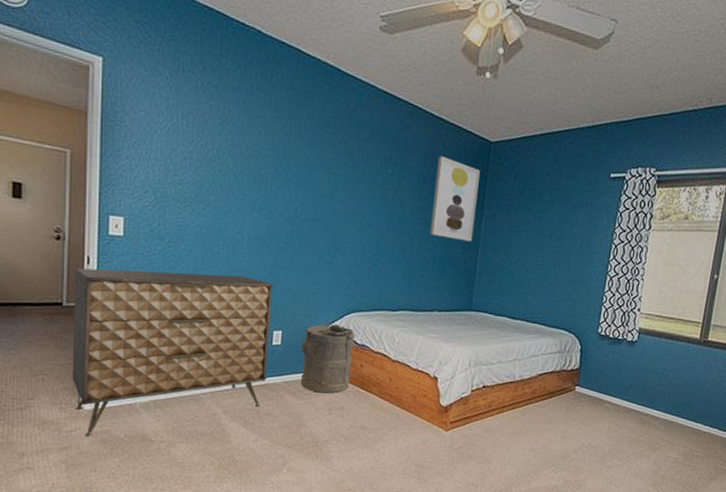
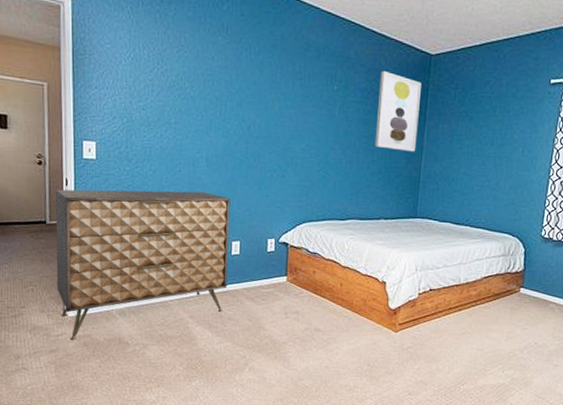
laundry hamper: present [300,324,355,394] -> none [258,234,307,299]

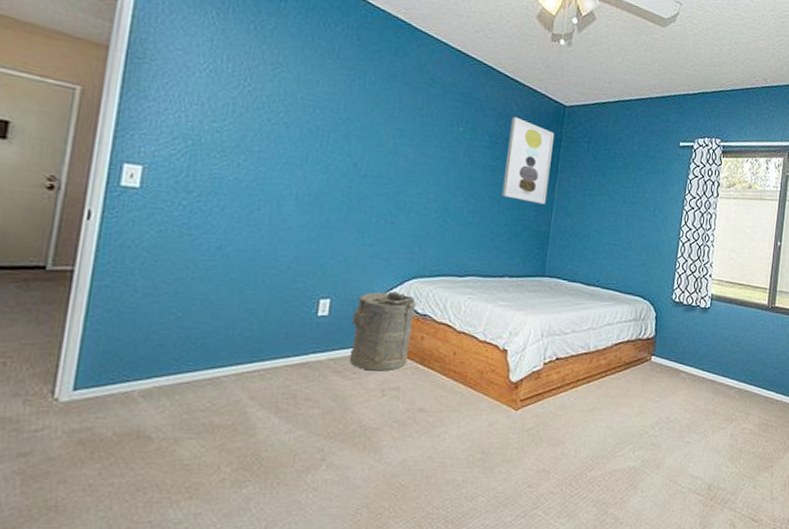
dresser: present [55,189,230,340] -> none [46,223,323,436]
laundry hamper: none [258,234,307,299] -> present [349,291,417,371]

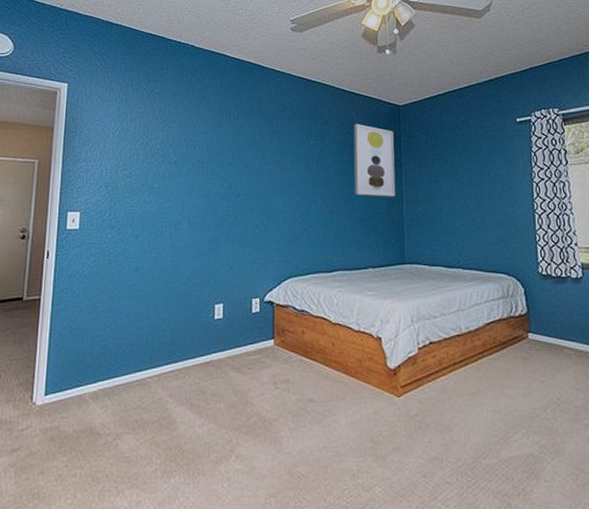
laundry hamper: present [349,291,417,371] -> none [242,291,294,366]

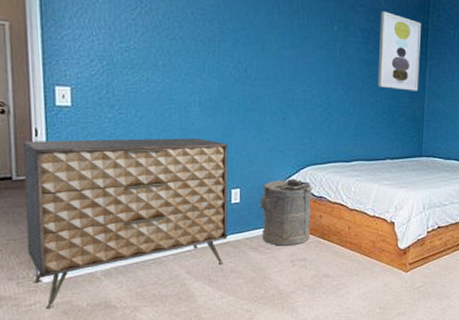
dresser: none [27,254,213,434] -> present [22,138,228,309]
laundry hamper: none [242,291,294,366] -> present [260,178,312,246]

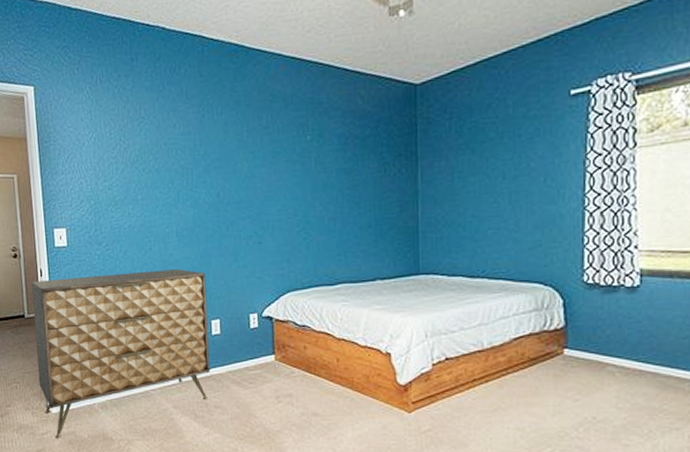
laundry hamper: present [260,178,312,246] -> none [240,306,295,380]
wall art: present [377,10,421,91] -> none [358,110,410,199]

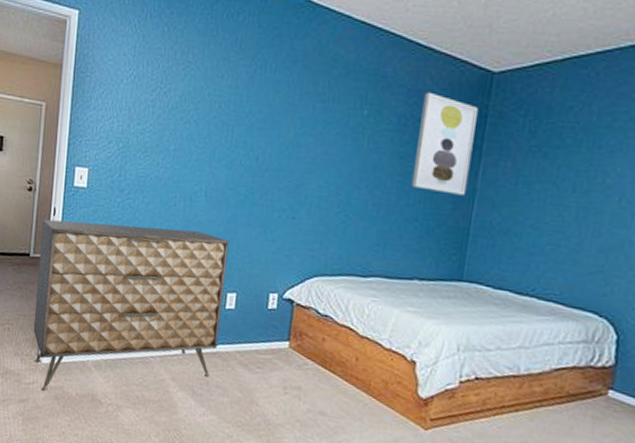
wall art: none [358,110,410,199] -> present [411,92,478,196]

